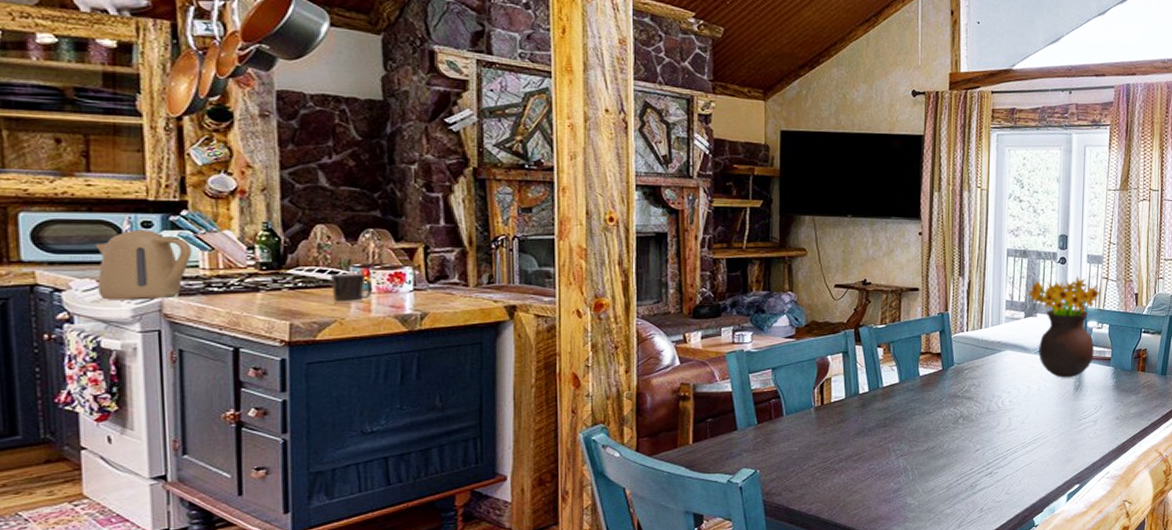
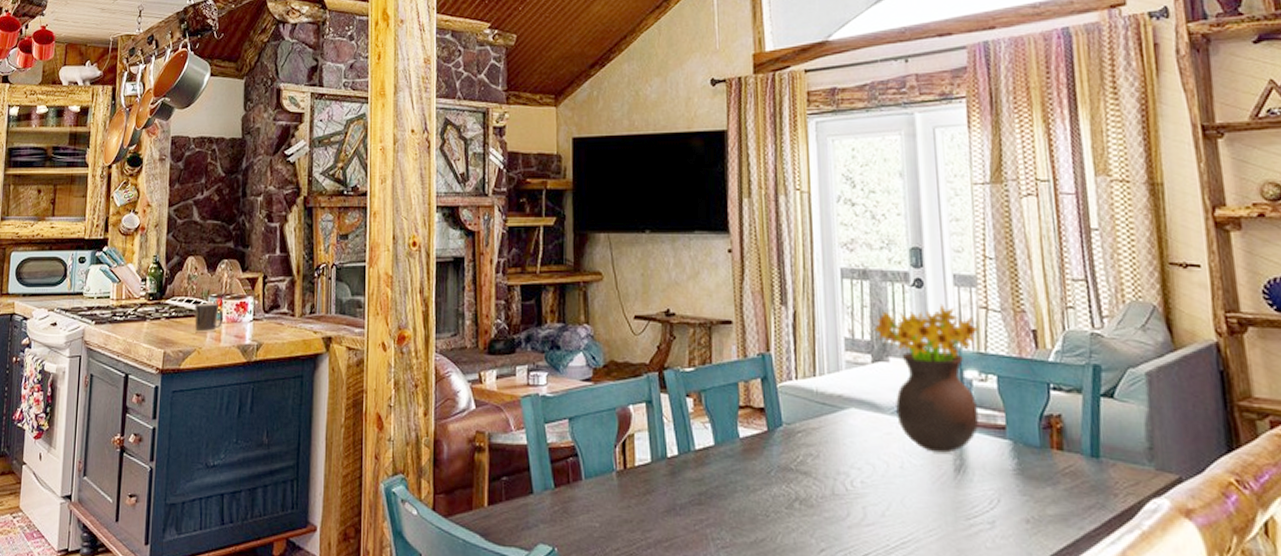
kettle: present [95,230,192,300] -> none [48,265,107,328]

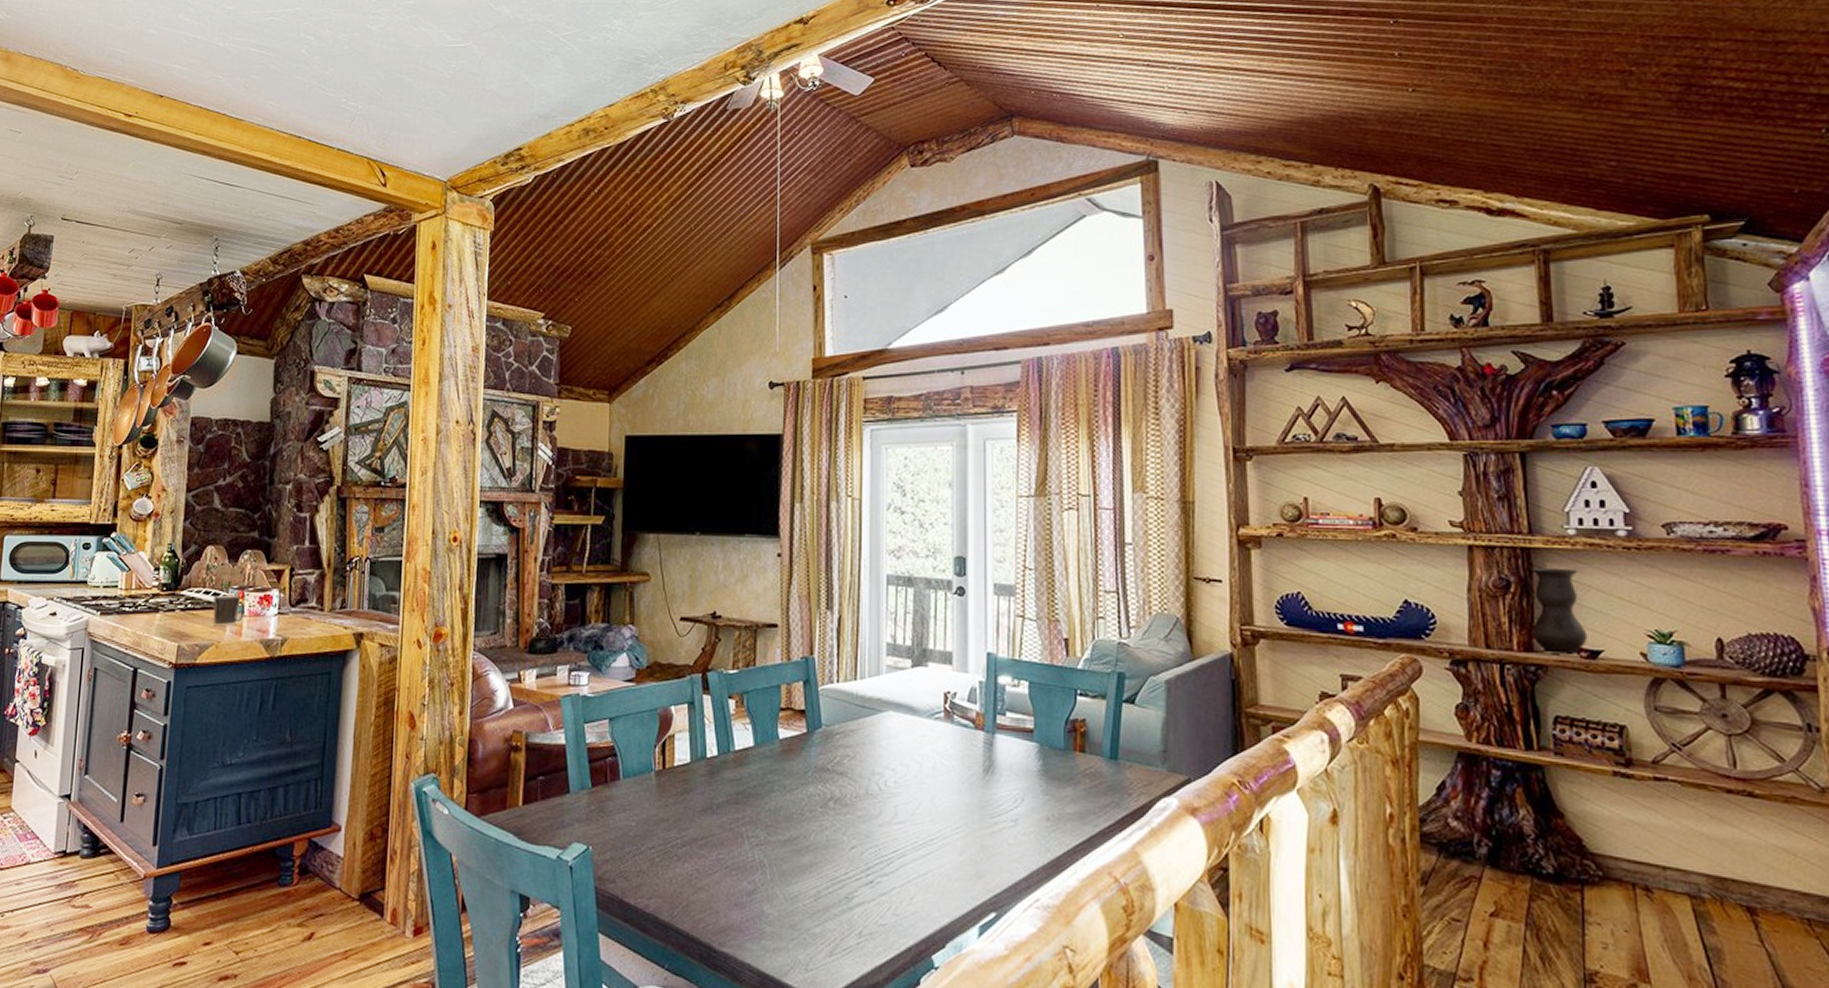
flower arrangement: present [875,303,980,453] -> none [916,611,1015,755]

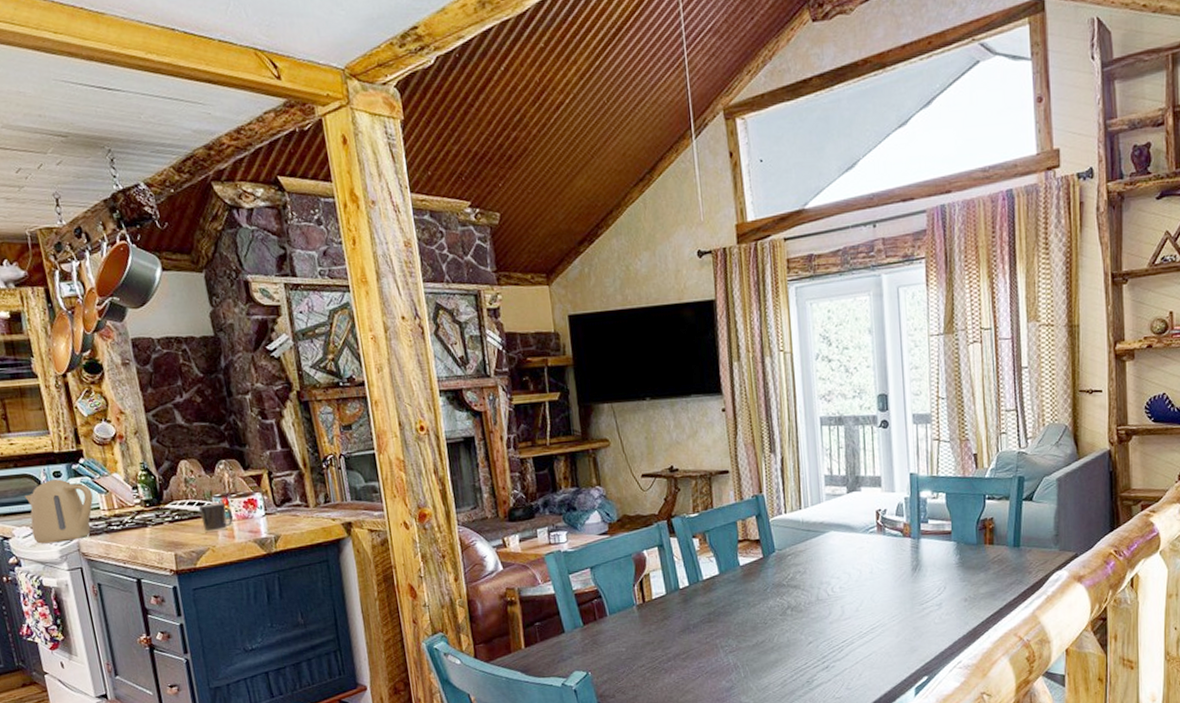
kettle: none [46,551,115,619] -> present [24,479,94,544]

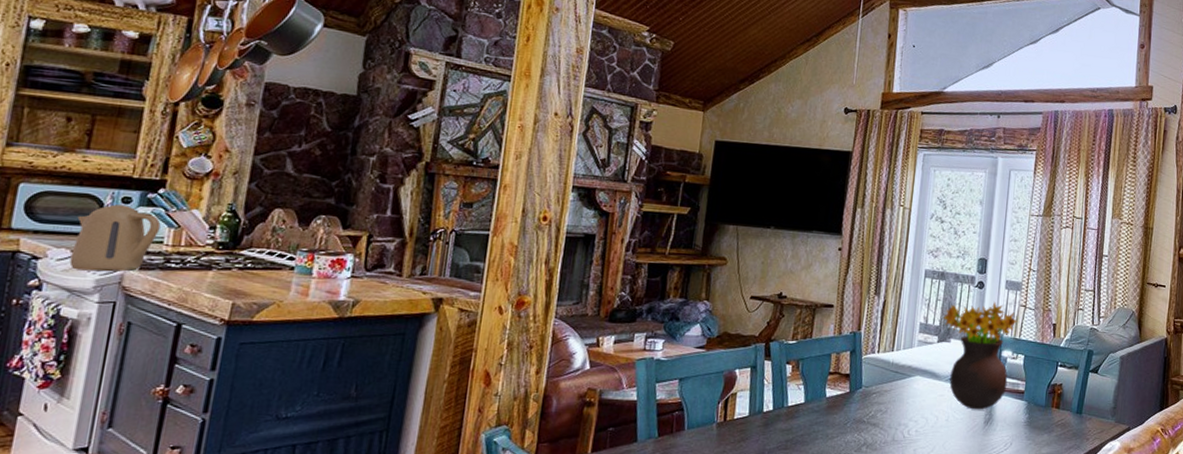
mug: present [198,502,234,533] -> none [276,256,315,287]
flower arrangement: none [849,439,933,558] -> present [943,301,1018,410]

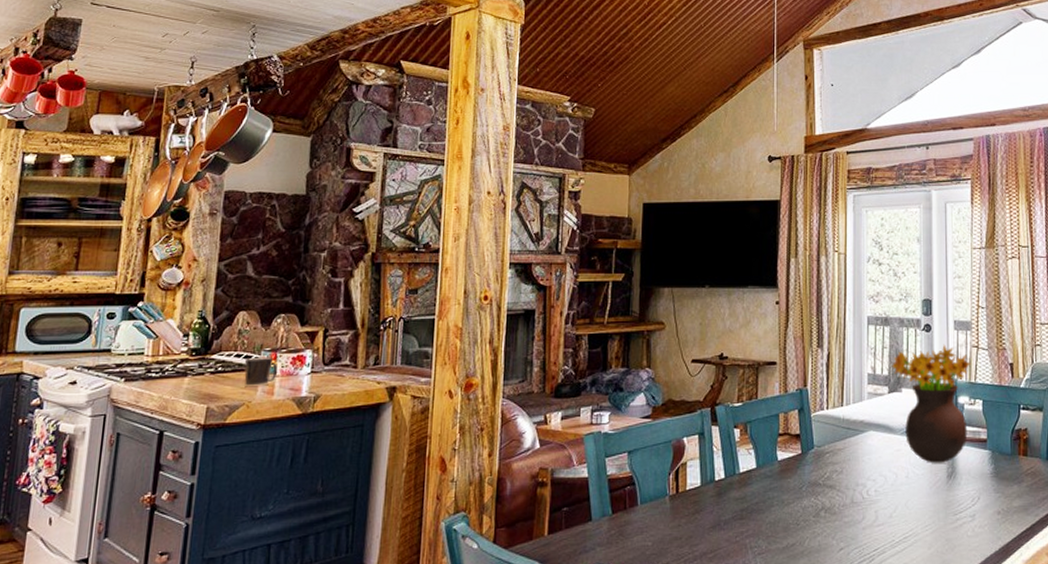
kettle: present [69,204,161,273] -> none [65,321,141,387]
mug: none [276,256,315,287] -> present [244,357,278,387]

